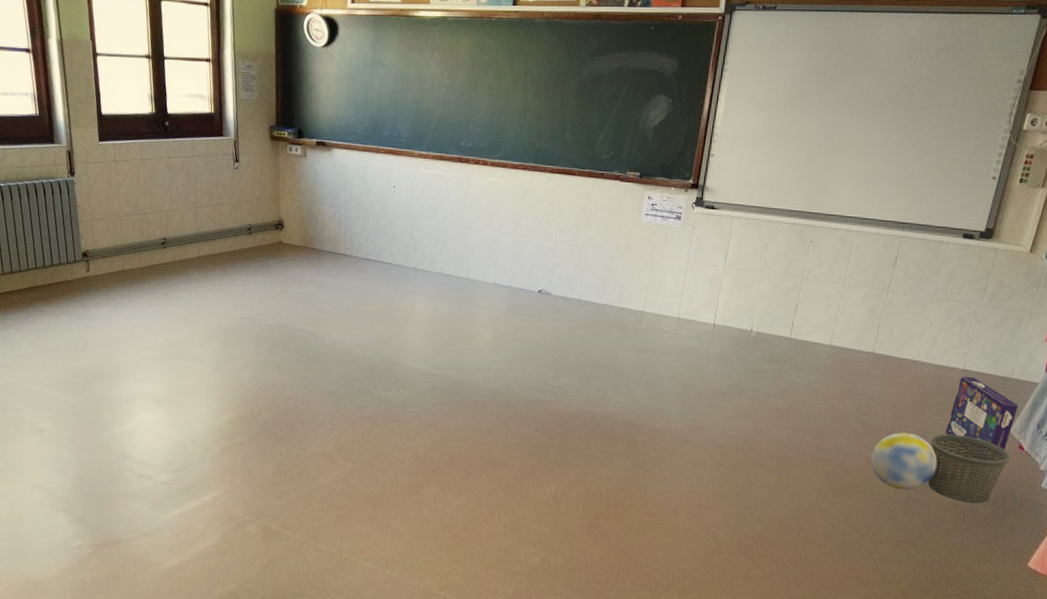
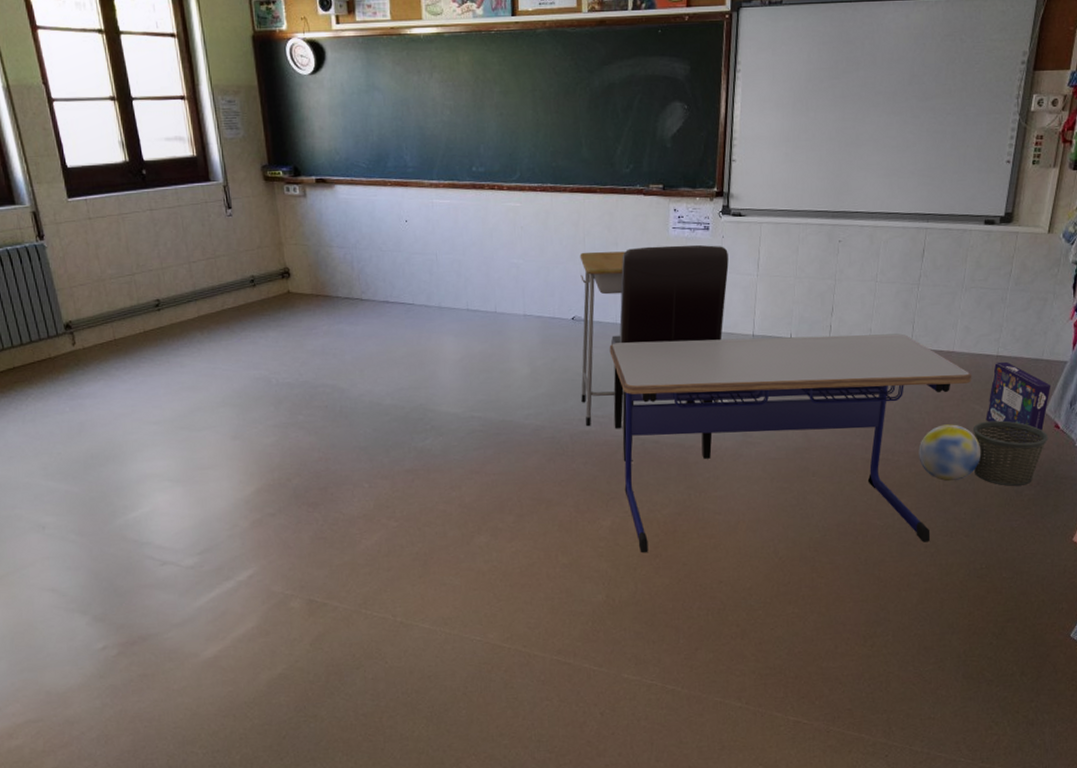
school desk: none [539,230,673,396] -> present [579,251,719,427]
chair: none [568,230,697,439] -> present [610,245,729,462]
school desk: none [571,318,935,548] -> present [609,333,972,552]

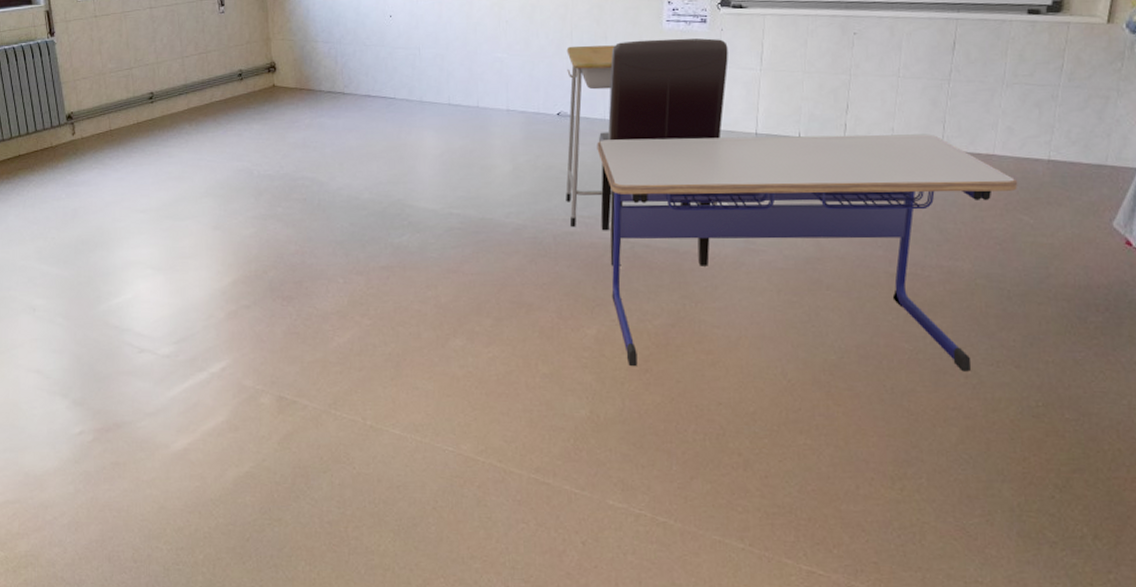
ball: present [918,424,982,482] -> none [954,237,1033,303]
basket: present [973,420,1049,486] -> none [1022,234,1119,311]
toy box: present [986,361,1051,444] -> none [1036,167,1119,263]

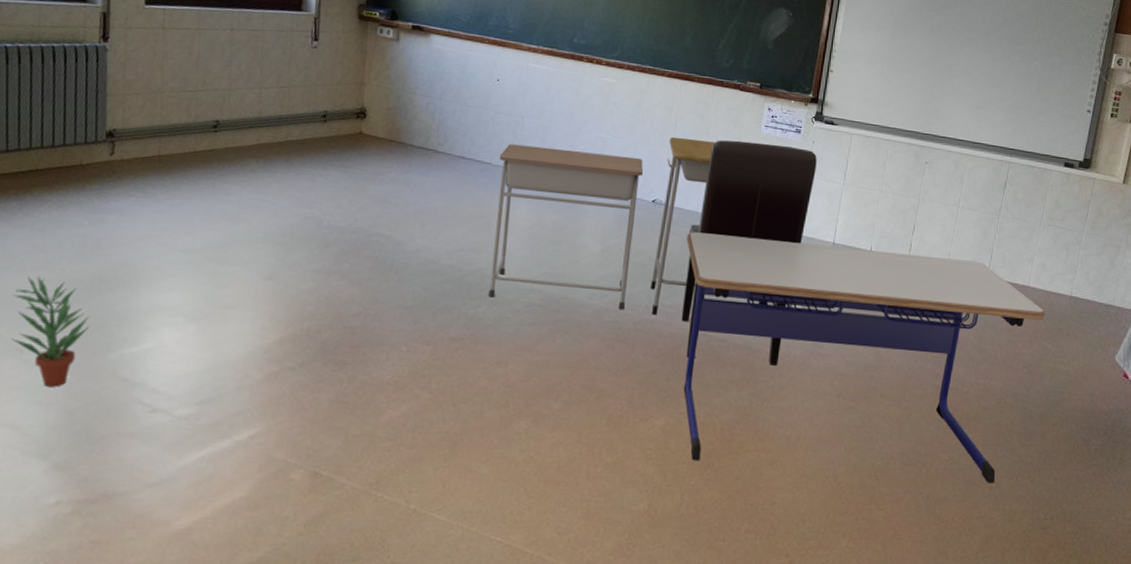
potted plant: none [20,245,81,337] -> present [11,276,90,387]
school desk: none [402,72,545,226] -> present [488,144,644,310]

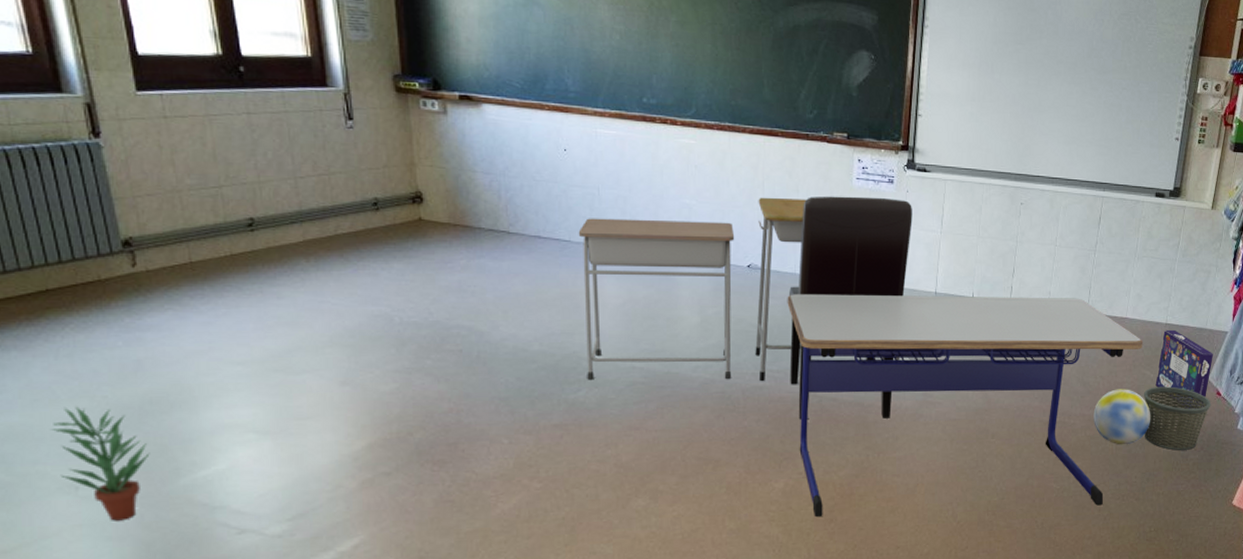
ball: none [989,359,1051,421] -> present [1093,389,1151,446]
basket: none [1043,361,1117,434] -> present [1144,386,1211,451]
toy box: none [1057,302,1122,391] -> present [1155,329,1214,410]

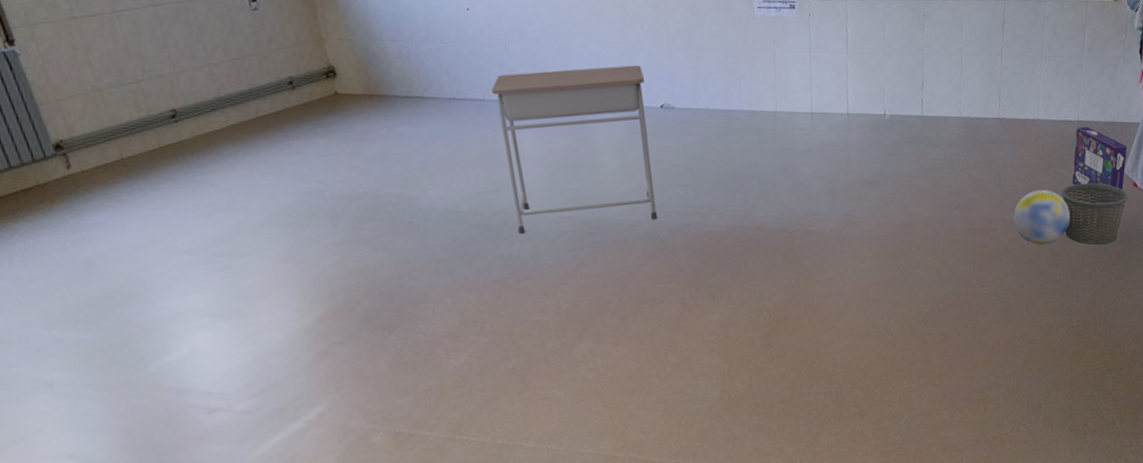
potted plant: present [51,406,150,521] -> none [18,307,115,413]
school desk: present [755,197,900,382] -> none [663,34,819,219]
school desk: present [787,294,1143,516] -> none [702,104,1057,343]
chair: present [788,196,913,420] -> none [703,24,818,252]

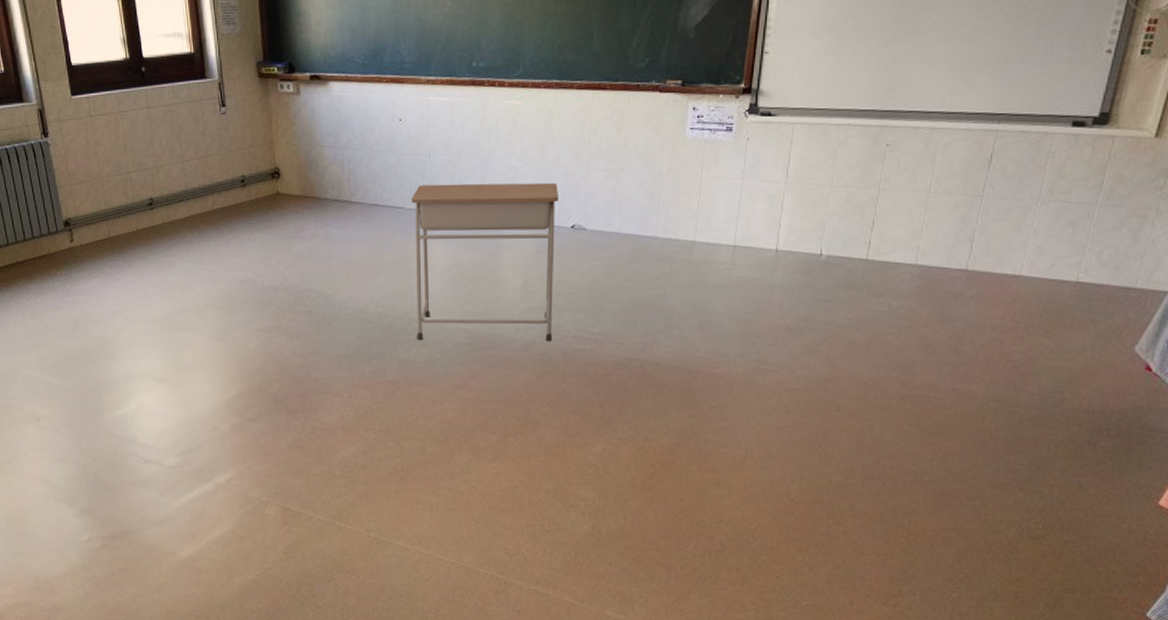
ball: present [1013,189,1071,246] -> none [967,360,1048,426]
basket: present [1062,182,1129,245] -> none [1037,358,1137,436]
toy box: present [1072,126,1128,203] -> none [1056,289,1145,388]

